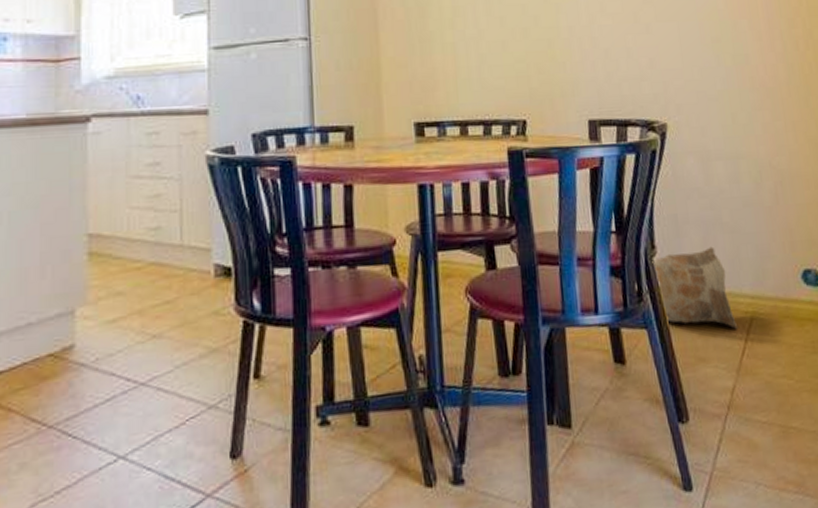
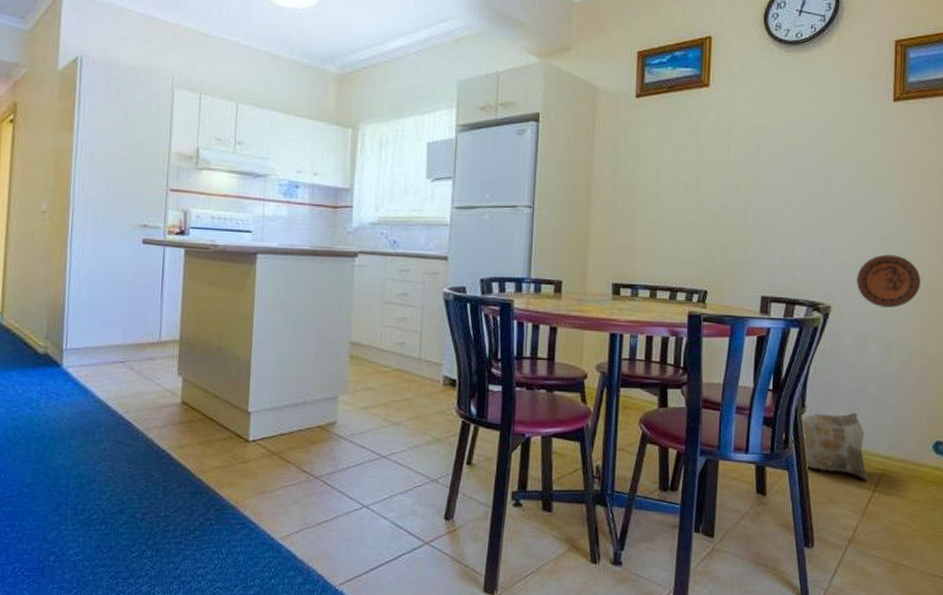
decorative plate: none [690,57,759,119] -> present [857,254,921,308]

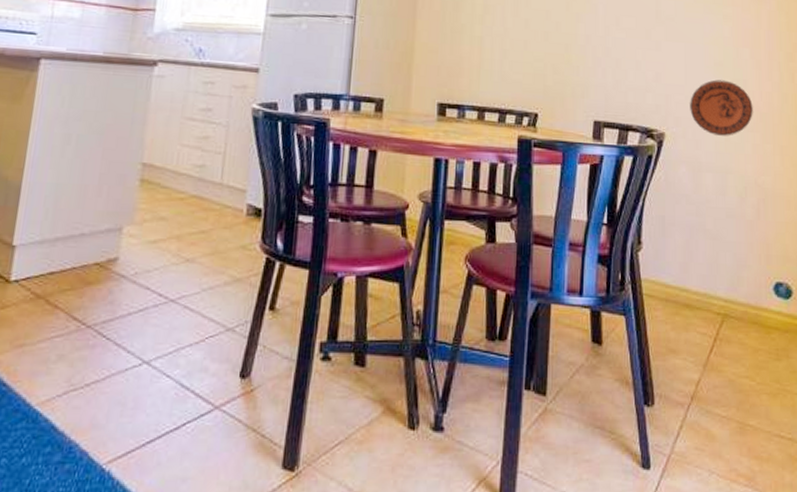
basket: present [800,412,869,482] -> none [637,249,709,329]

